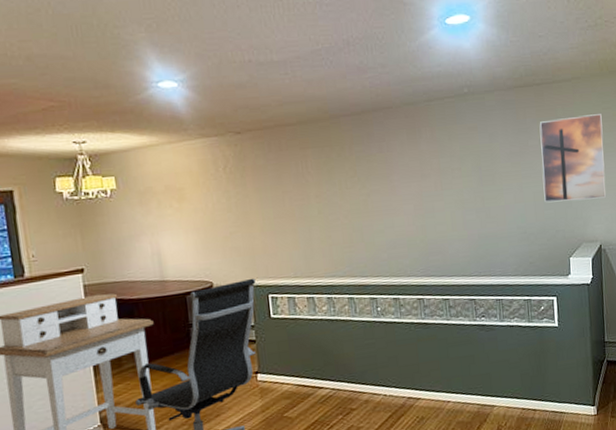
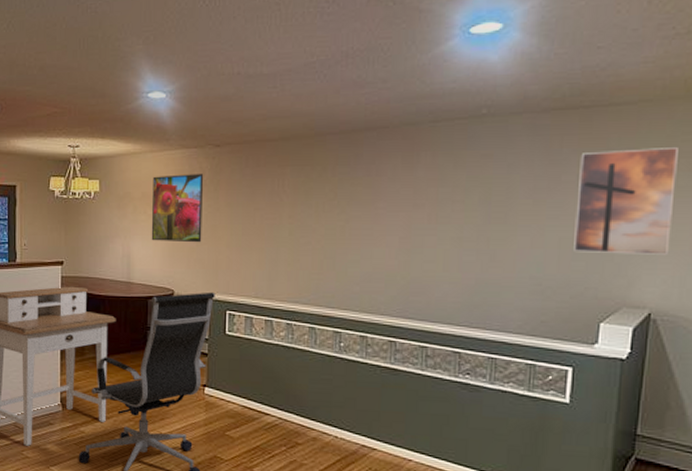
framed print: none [174,162,235,235] -> present [151,174,204,243]

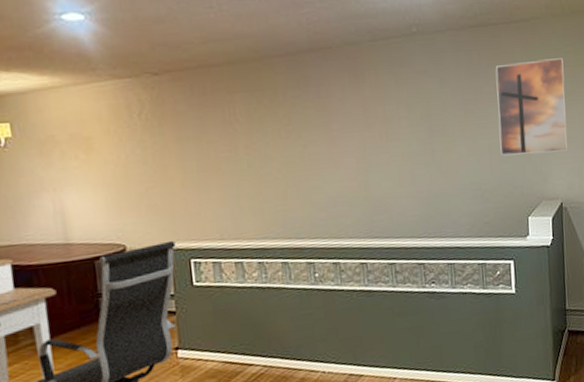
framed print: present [151,174,204,243] -> none [81,107,152,191]

